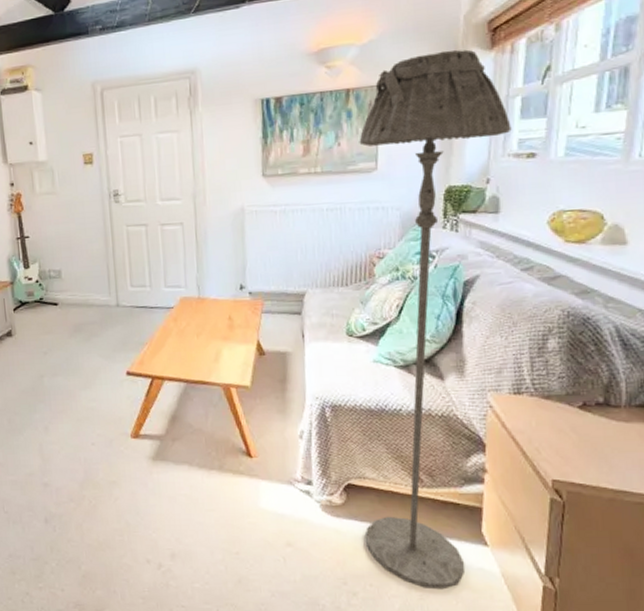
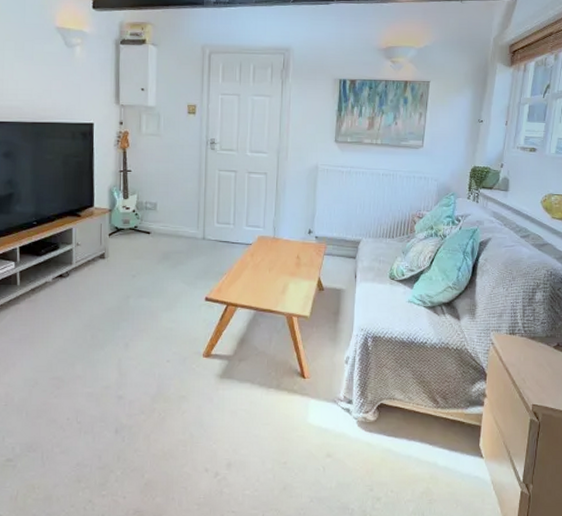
floor lamp: present [359,49,512,590] -> none [391,62,521,495]

